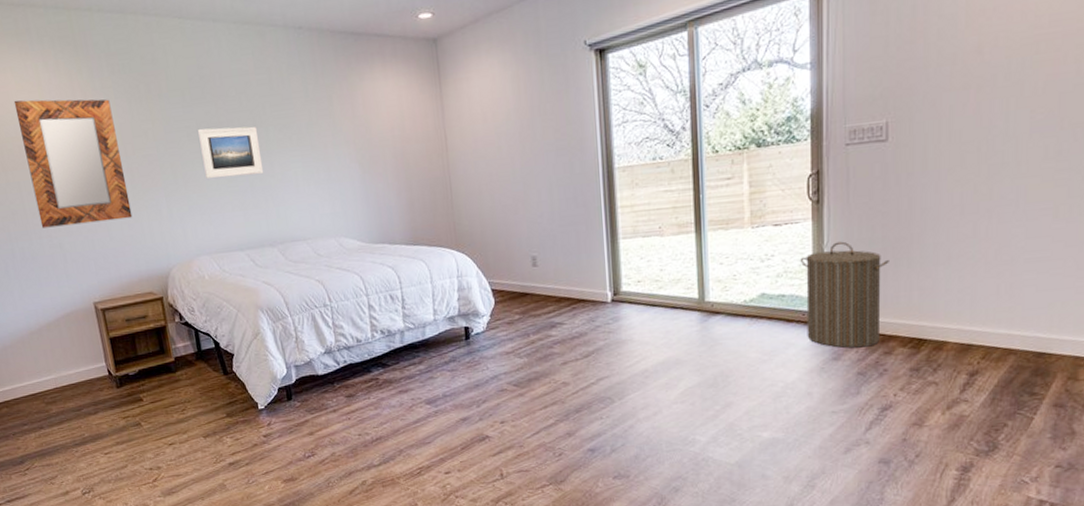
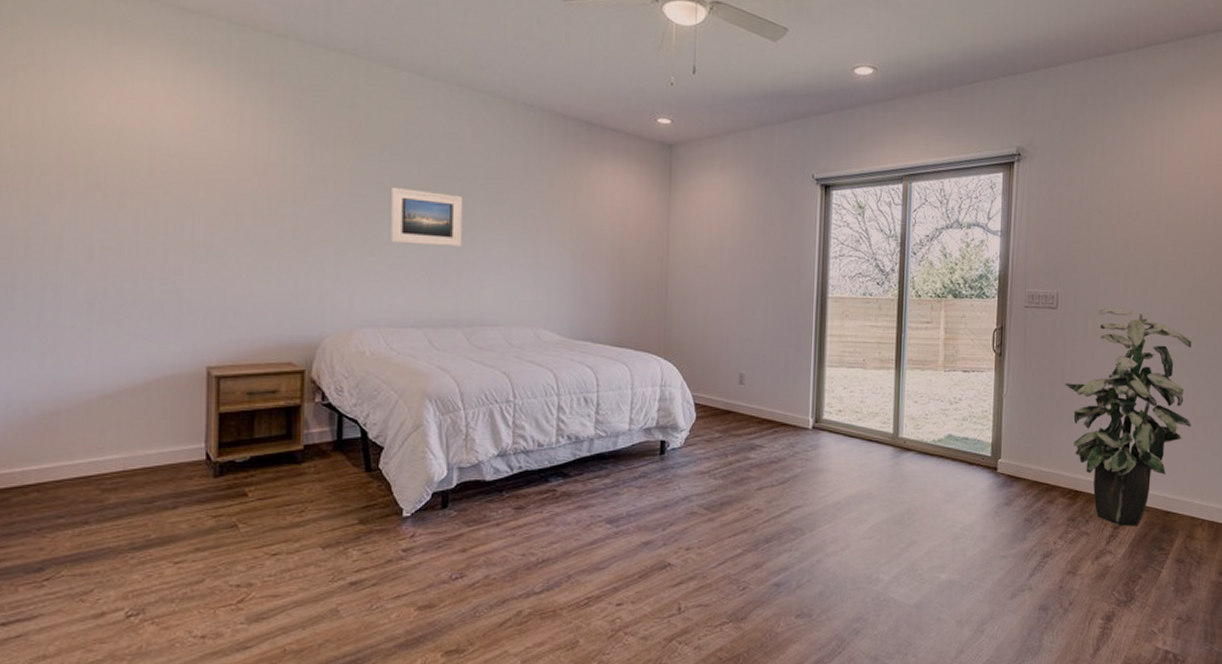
home mirror: present [13,99,133,228] -> none [156,114,287,273]
laundry hamper: present [800,241,889,348] -> none [983,393,1055,495]
indoor plant: none [899,127,1074,373] -> present [1064,308,1192,526]

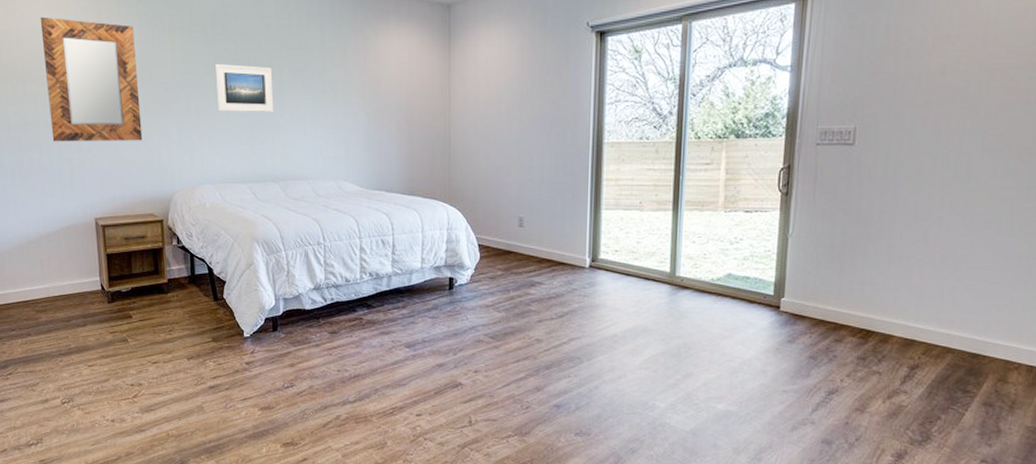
home mirror: none [156,114,287,273] -> present [40,16,143,142]
indoor plant: present [1064,308,1192,526] -> none [858,141,1019,368]

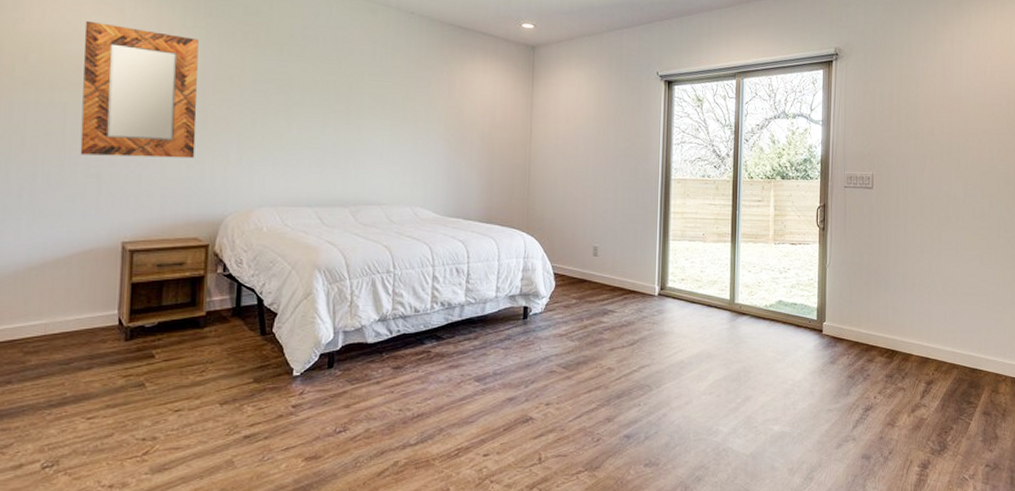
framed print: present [214,63,274,113] -> none [287,83,352,136]

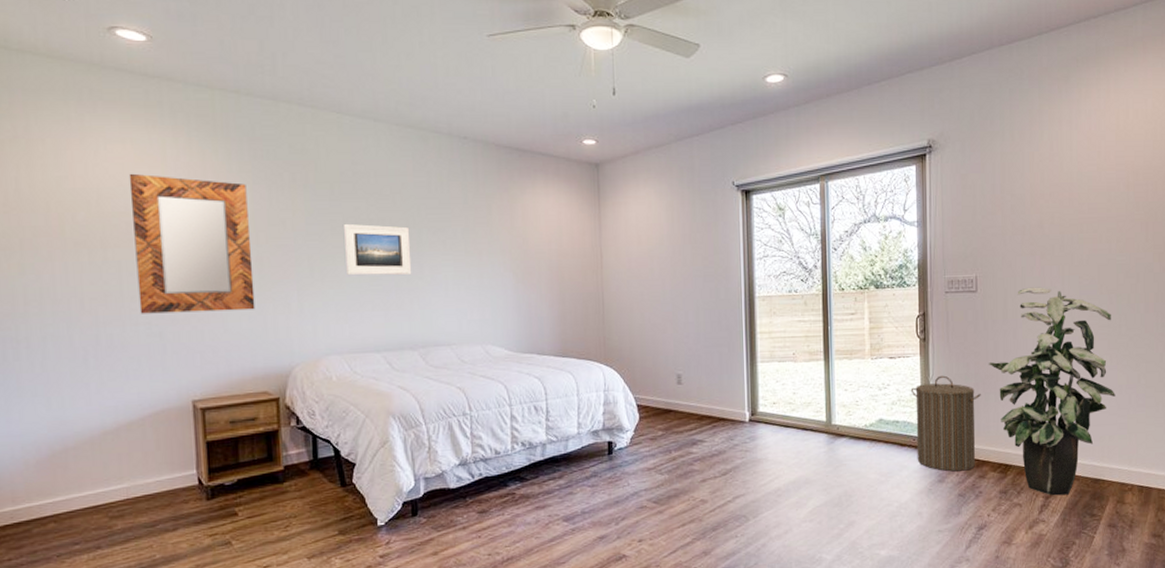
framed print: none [287,83,352,136] -> present [343,223,412,276]
laundry hamper: none [809,263,873,354] -> present [910,375,981,472]
indoor plant: none [880,187,993,382] -> present [988,287,1115,496]

